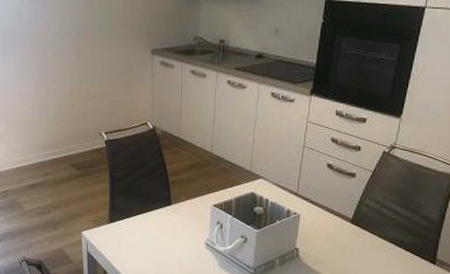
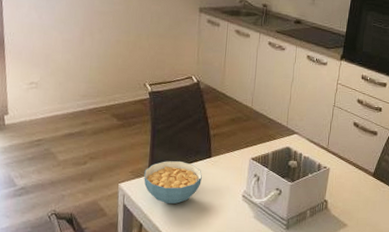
cereal bowl: none [105,209,163,252] -> present [144,161,202,204]

